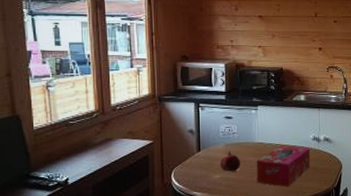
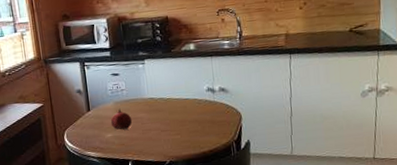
tissue box: present [256,145,310,187] -> none [147,98,206,143]

